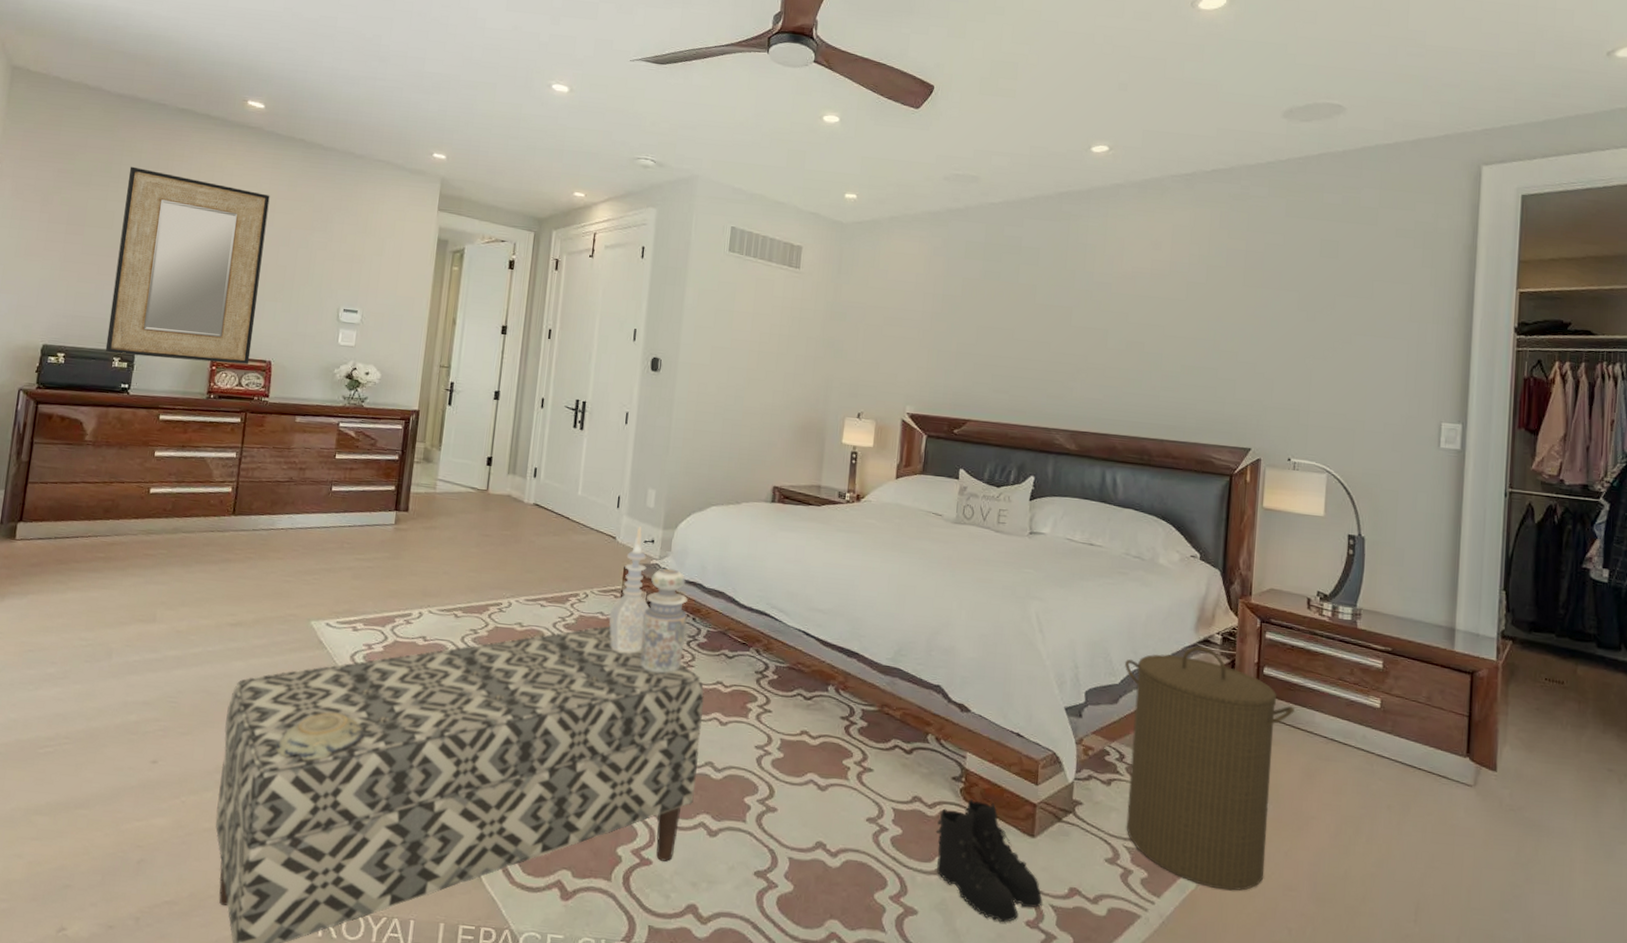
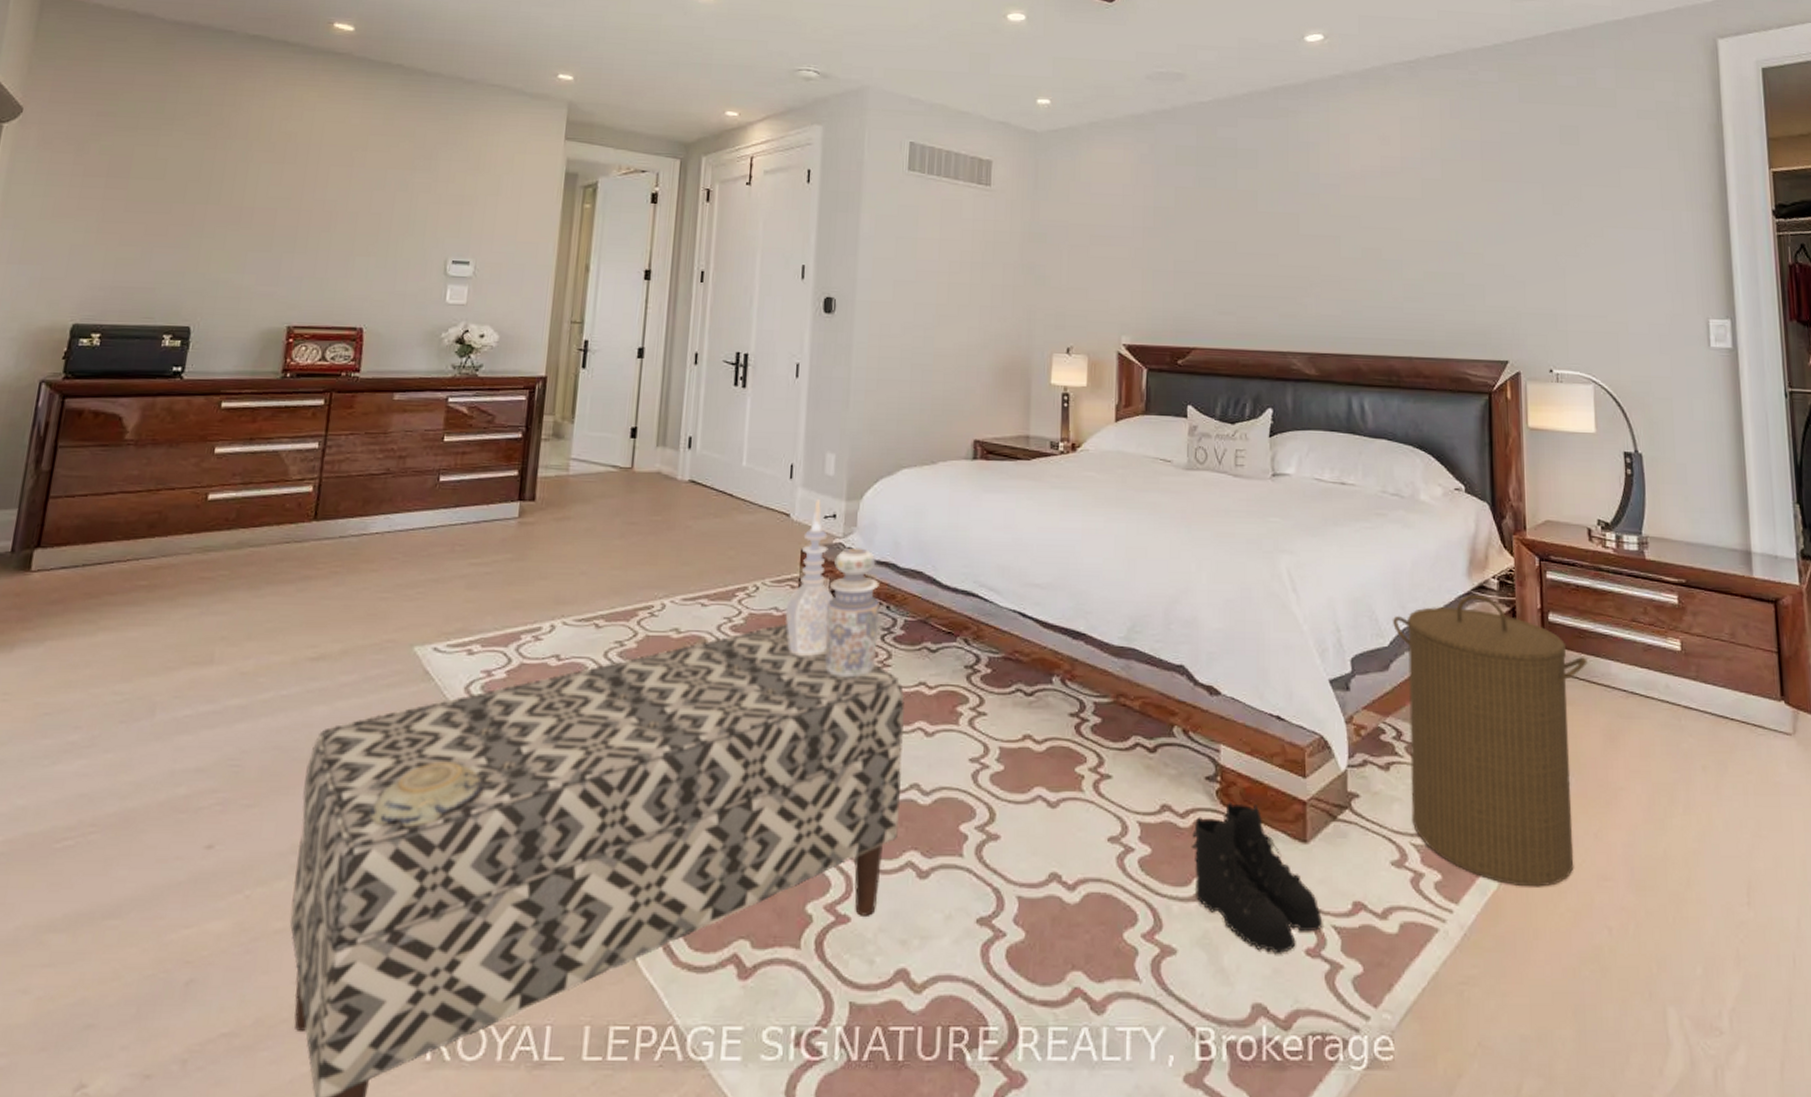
home mirror: present [105,166,270,364] -> none [152,105,361,334]

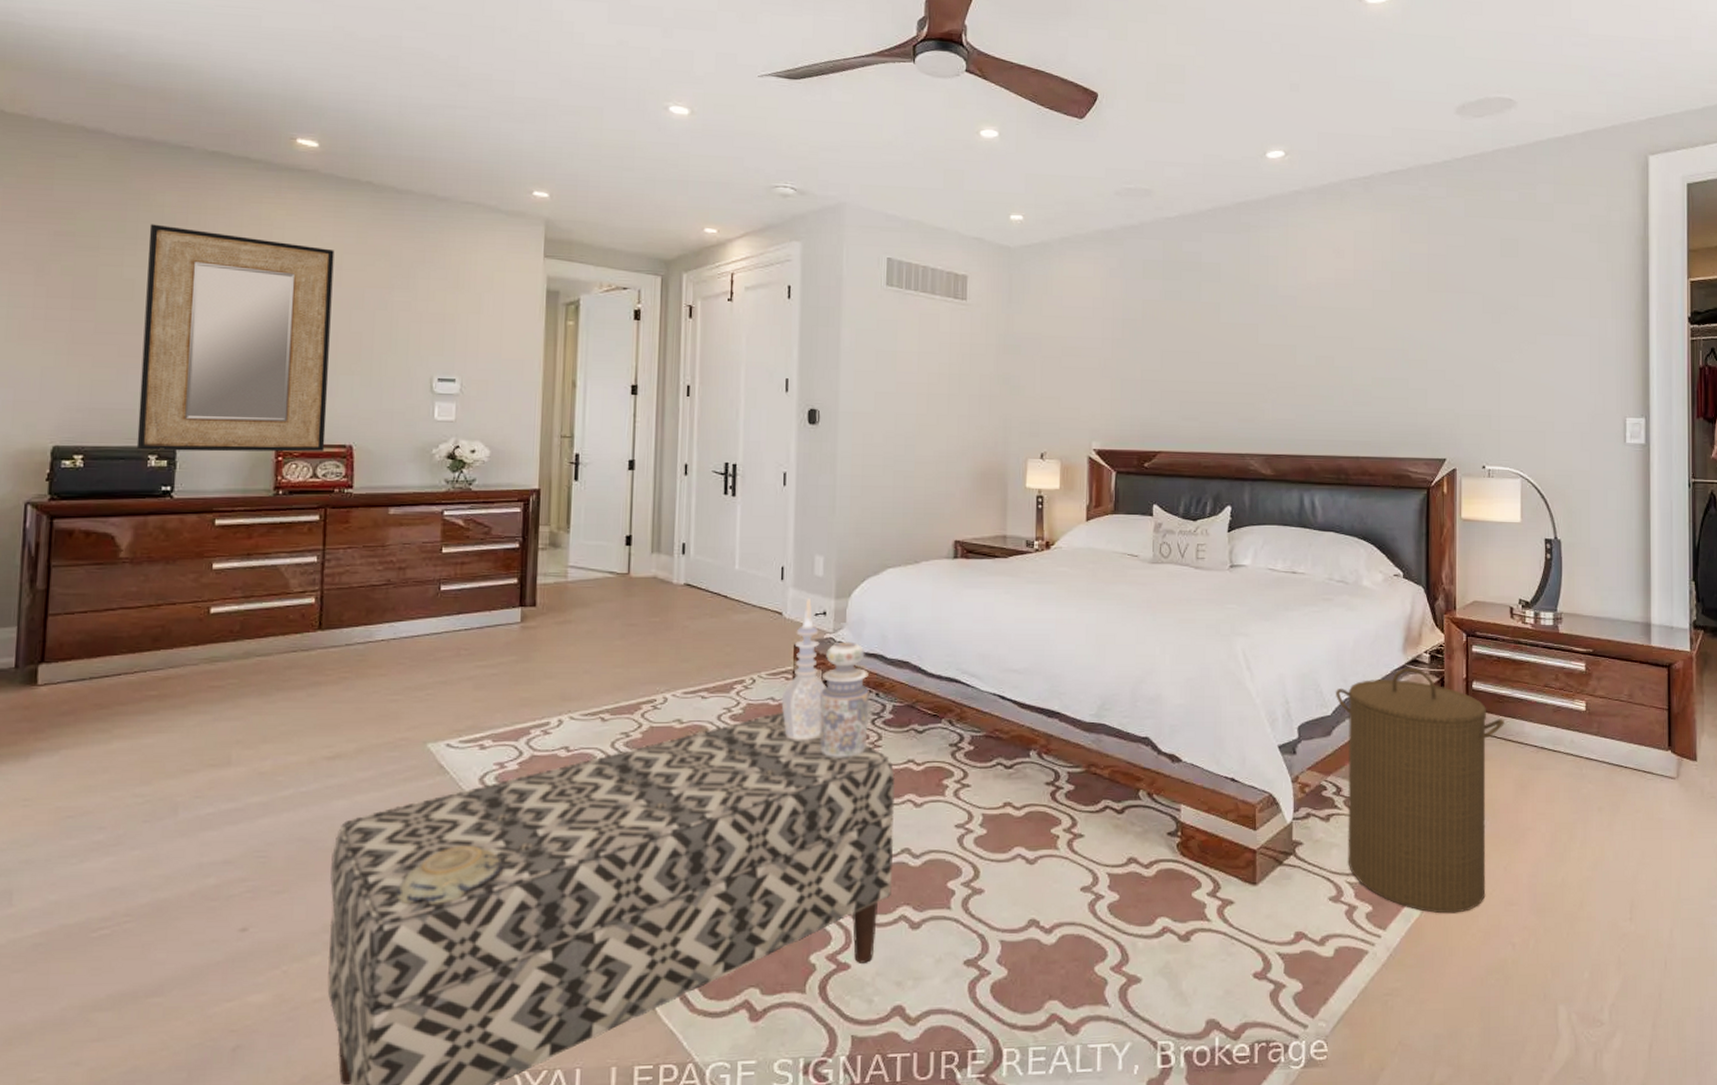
home mirror: none [152,105,361,334] -> present [136,224,335,452]
boots: present [1191,801,1323,953] -> none [1154,853,1269,977]

